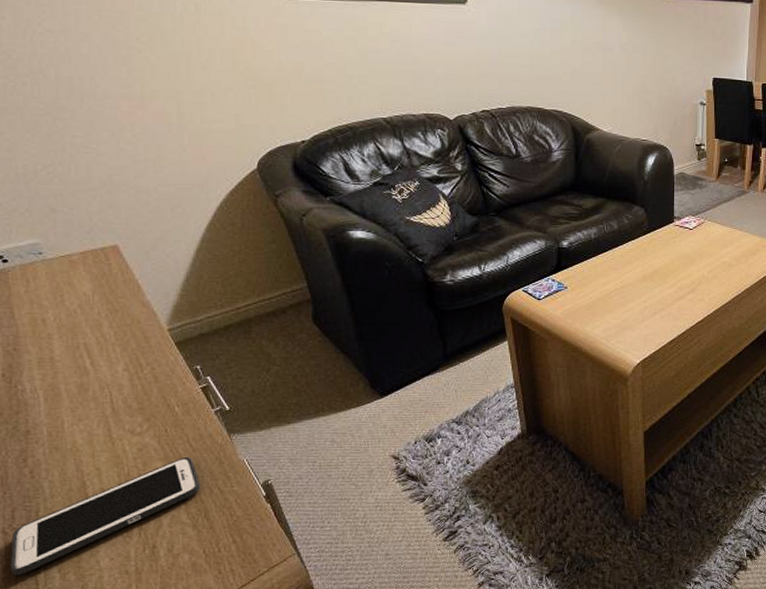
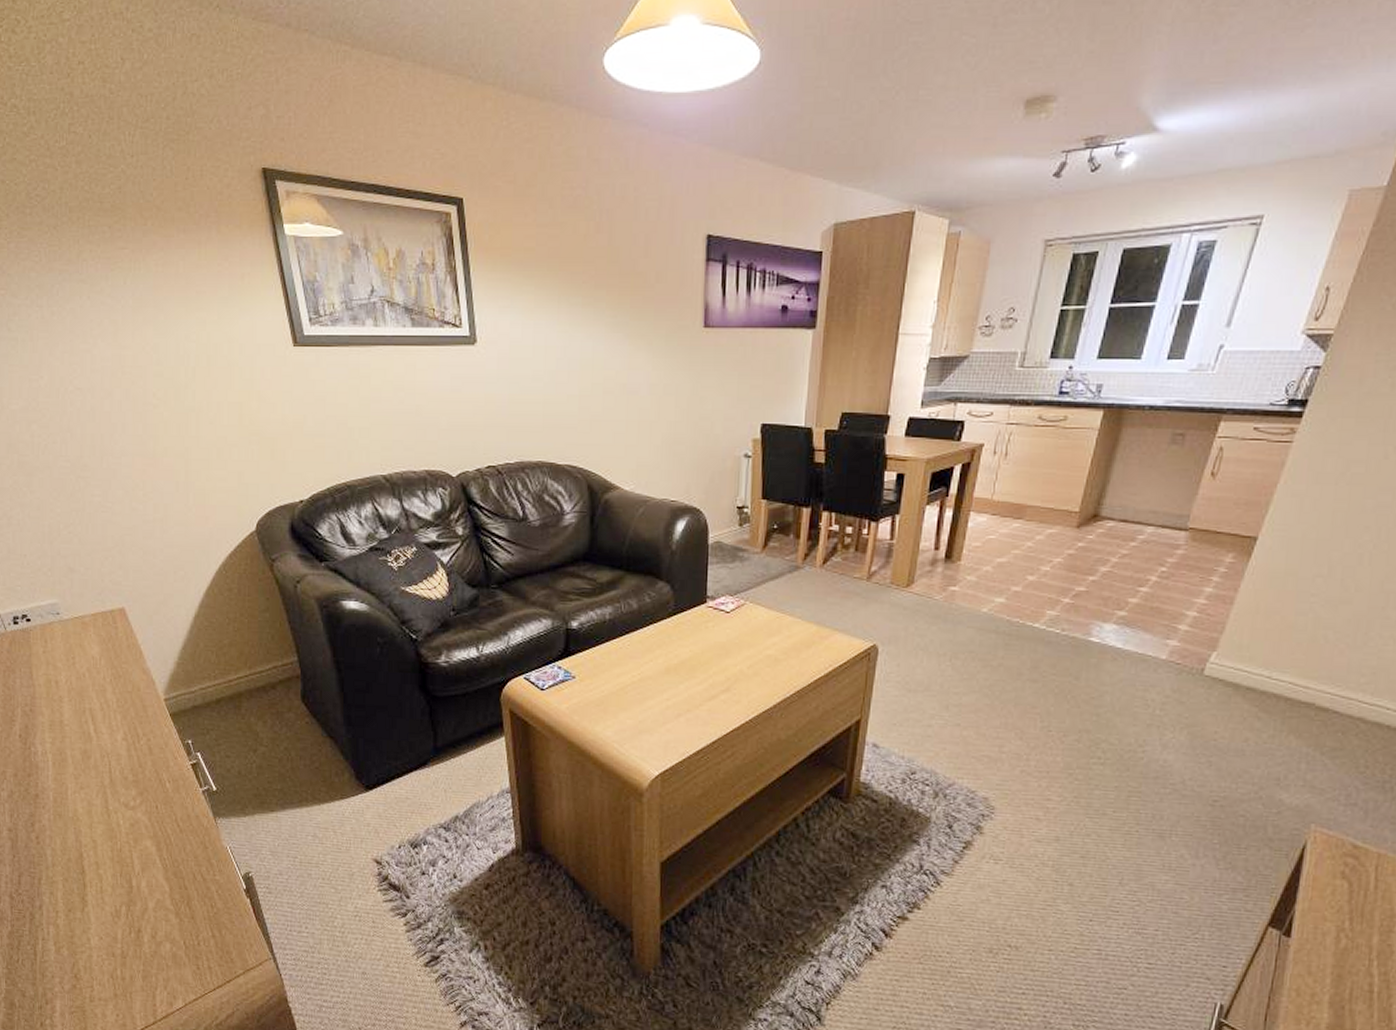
cell phone: present [10,457,200,576] -> none [14,838,185,944]

